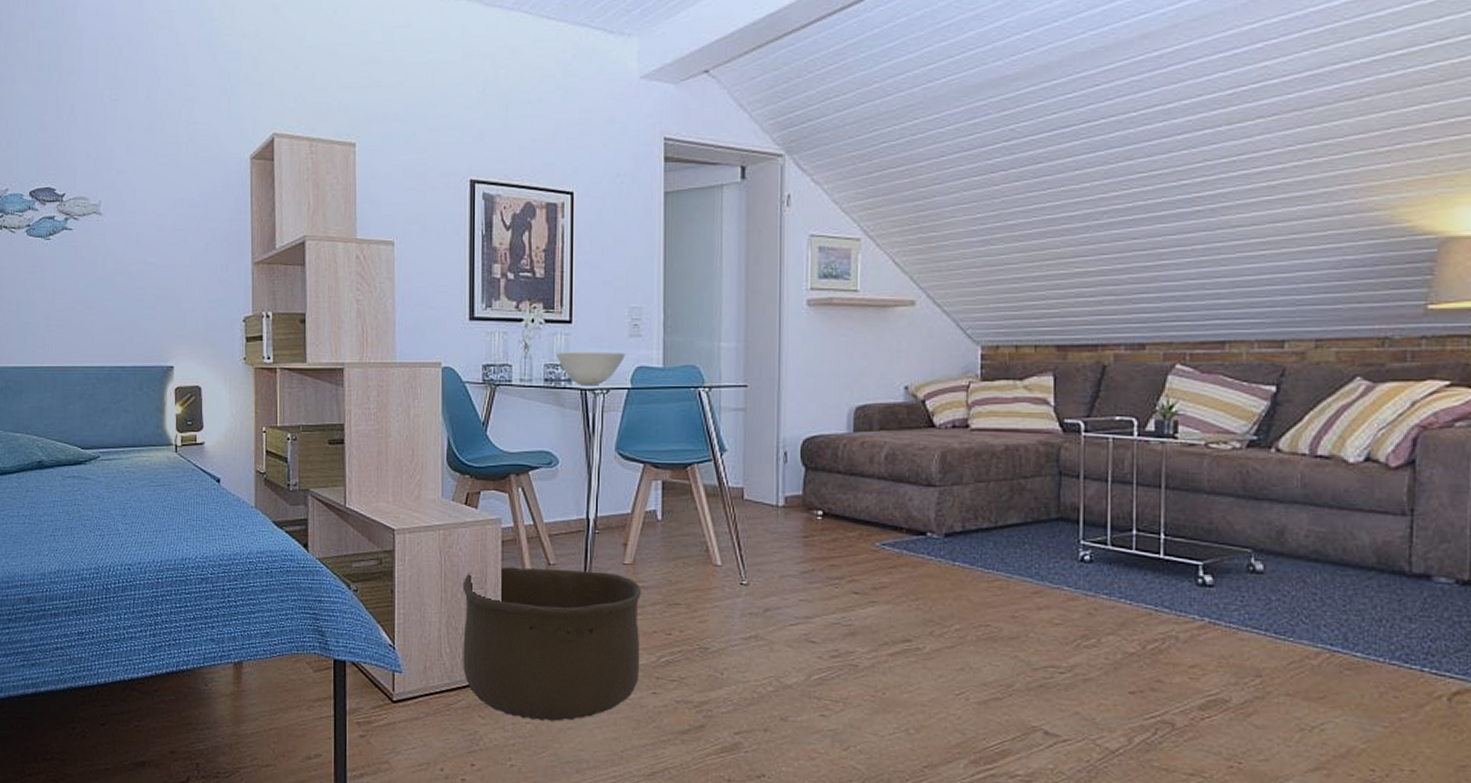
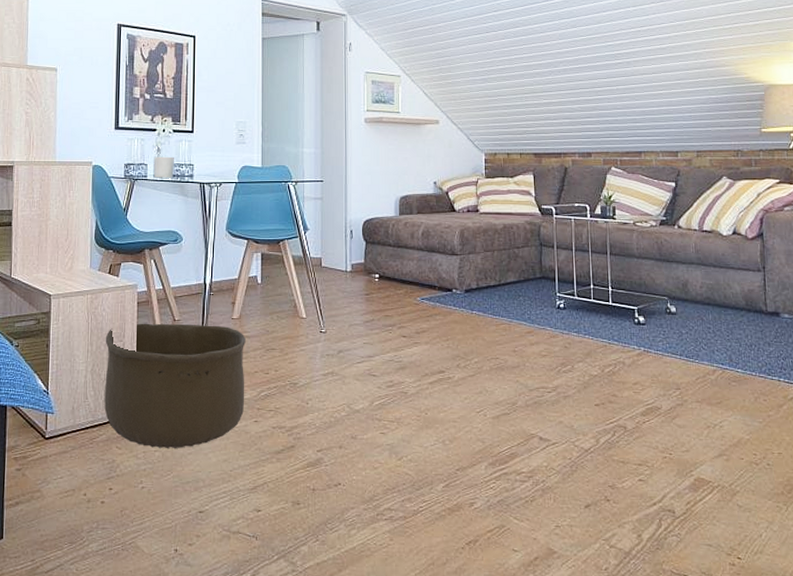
mug: none [520,355,548,383] -> present [153,156,175,178]
bowl: present [555,352,625,385] -> none [181,154,233,180]

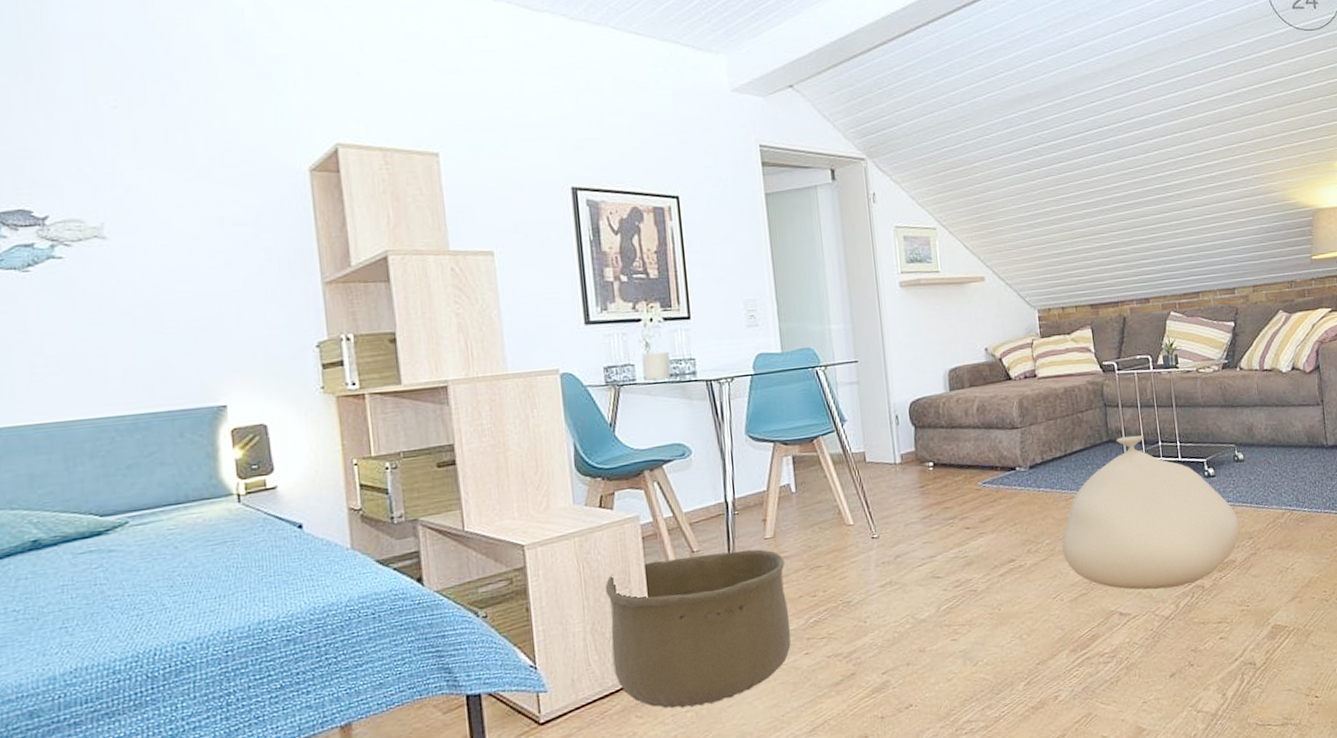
pouf: none [490,275,667,422] -> present [1062,435,1240,590]

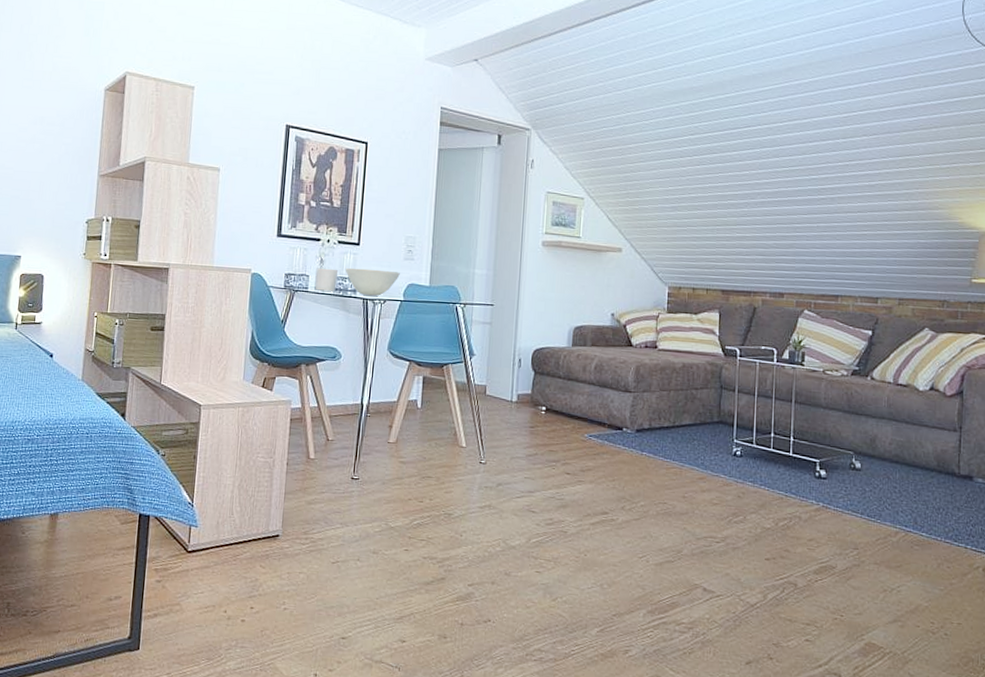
basket: present [605,549,791,709] -> none [250,440,401,572]
bowl: none [677,342,745,376] -> present [345,267,400,296]
pouf: present [1062,435,1240,590] -> none [656,420,845,579]

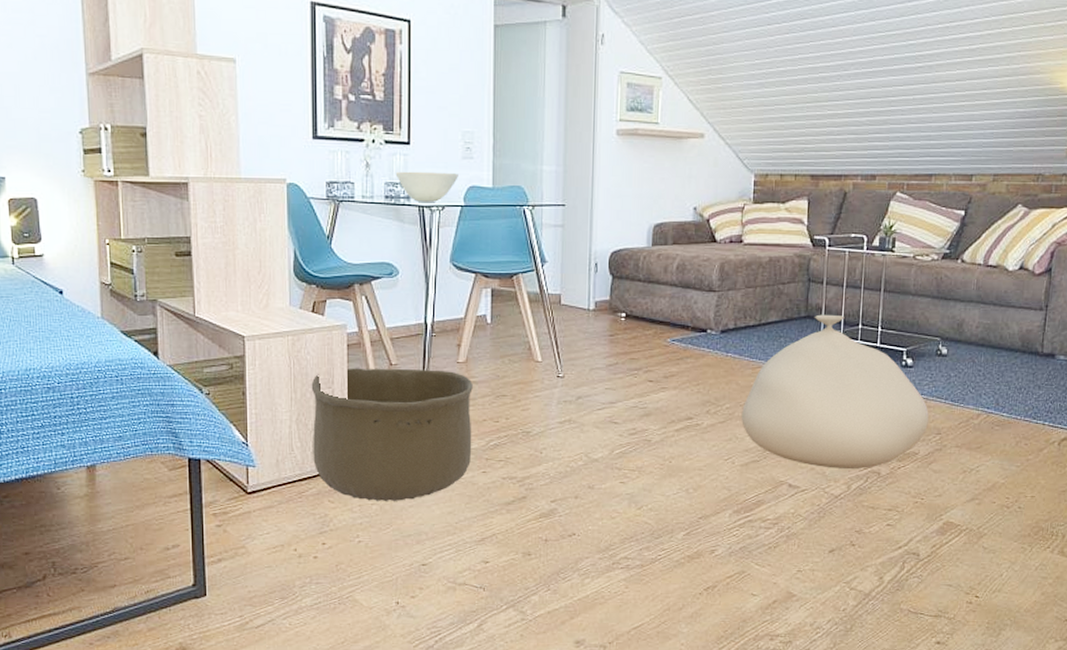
basket: none [250,440,401,572] -> present [311,368,473,501]
mug: present [315,267,339,292] -> none [362,173,388,200]
pouf: none [656,420,845,579] -> present [742,314,929,468]

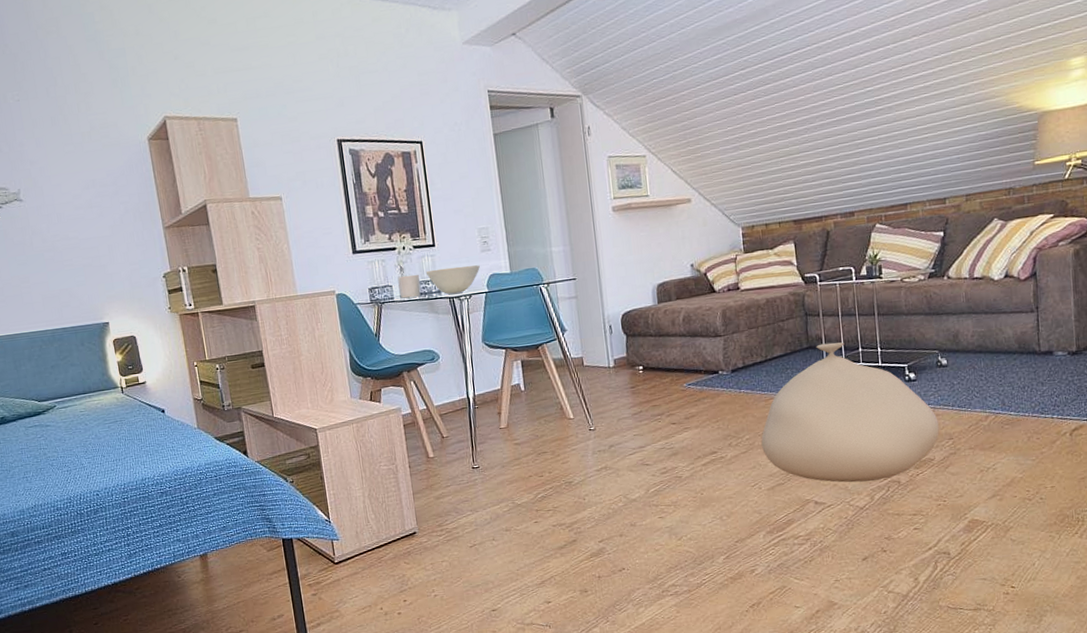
basket: present [311,368,473,501] -> none [377,436,523,559]
mug: none [362,173,388,200] -> present [397,274,421,299]

